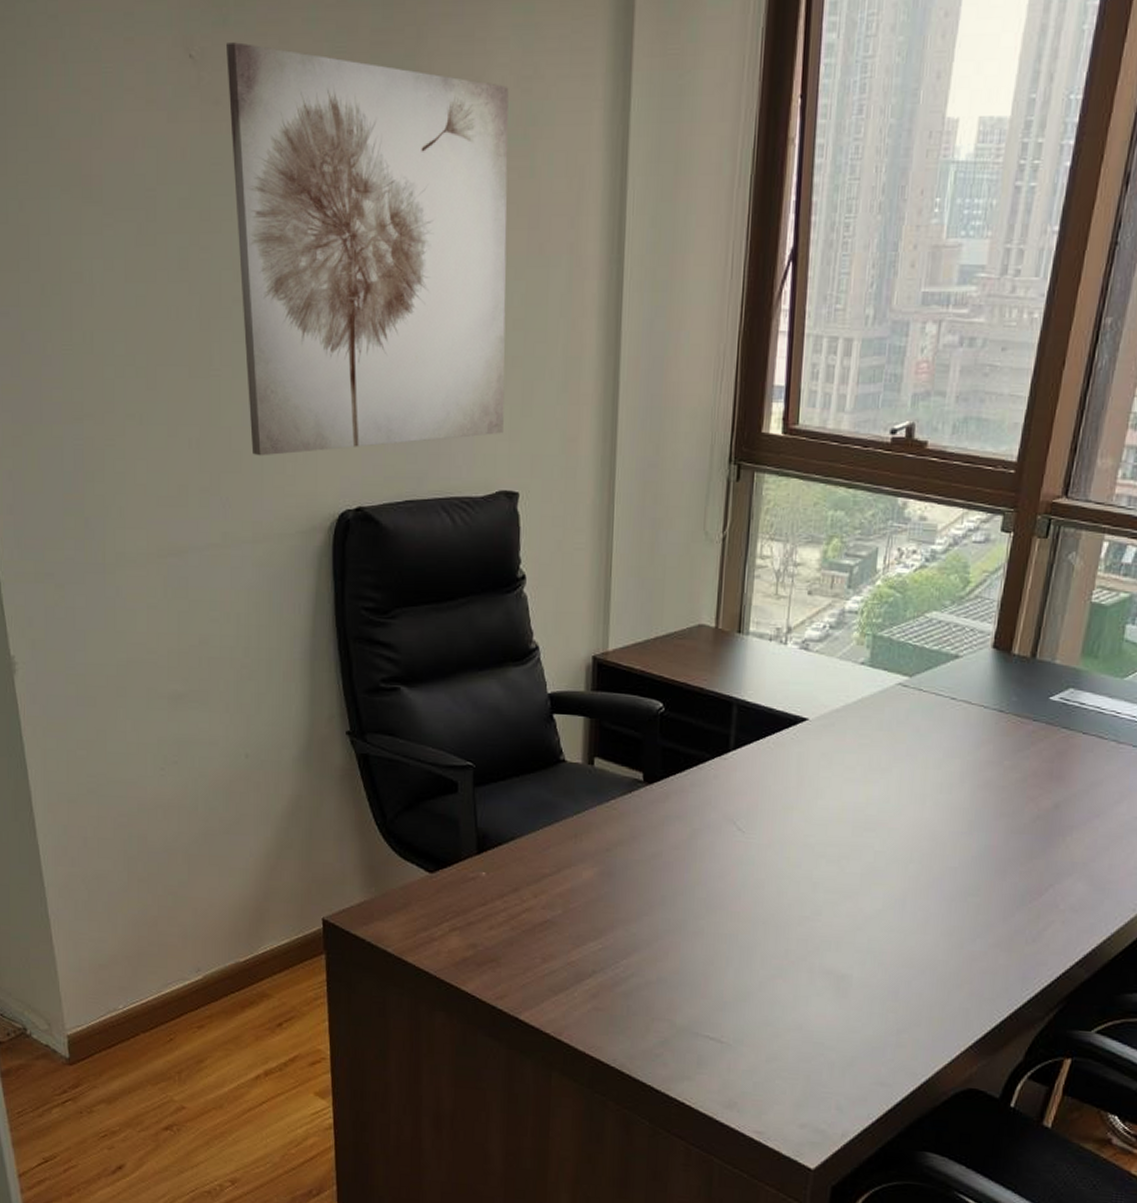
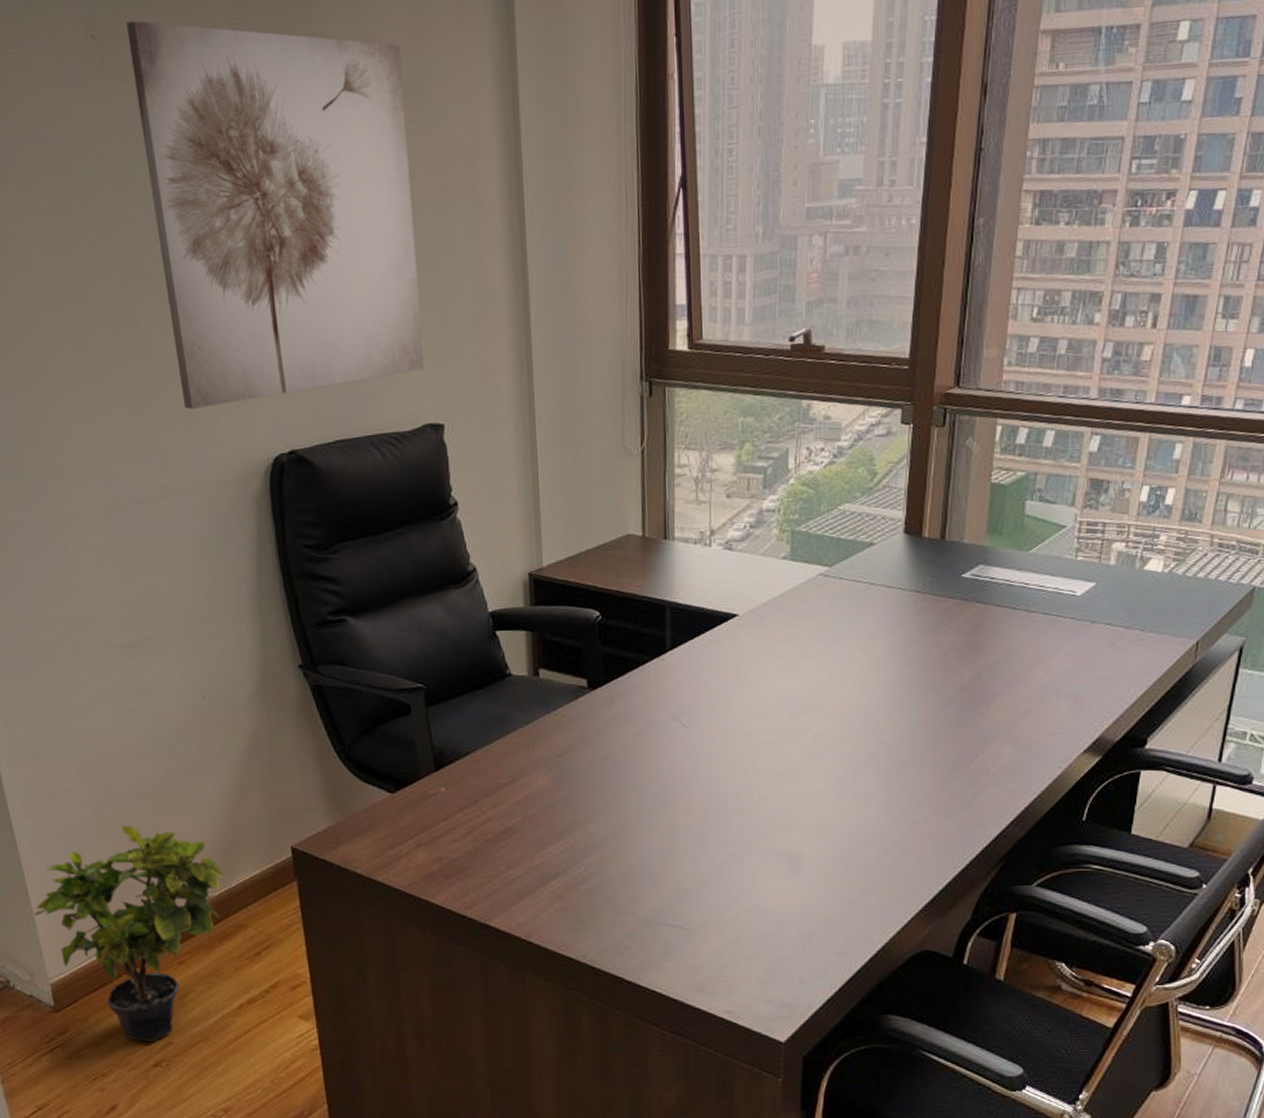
potted plant: none [57,881,251,1104] -> present [34,825,224,1042]

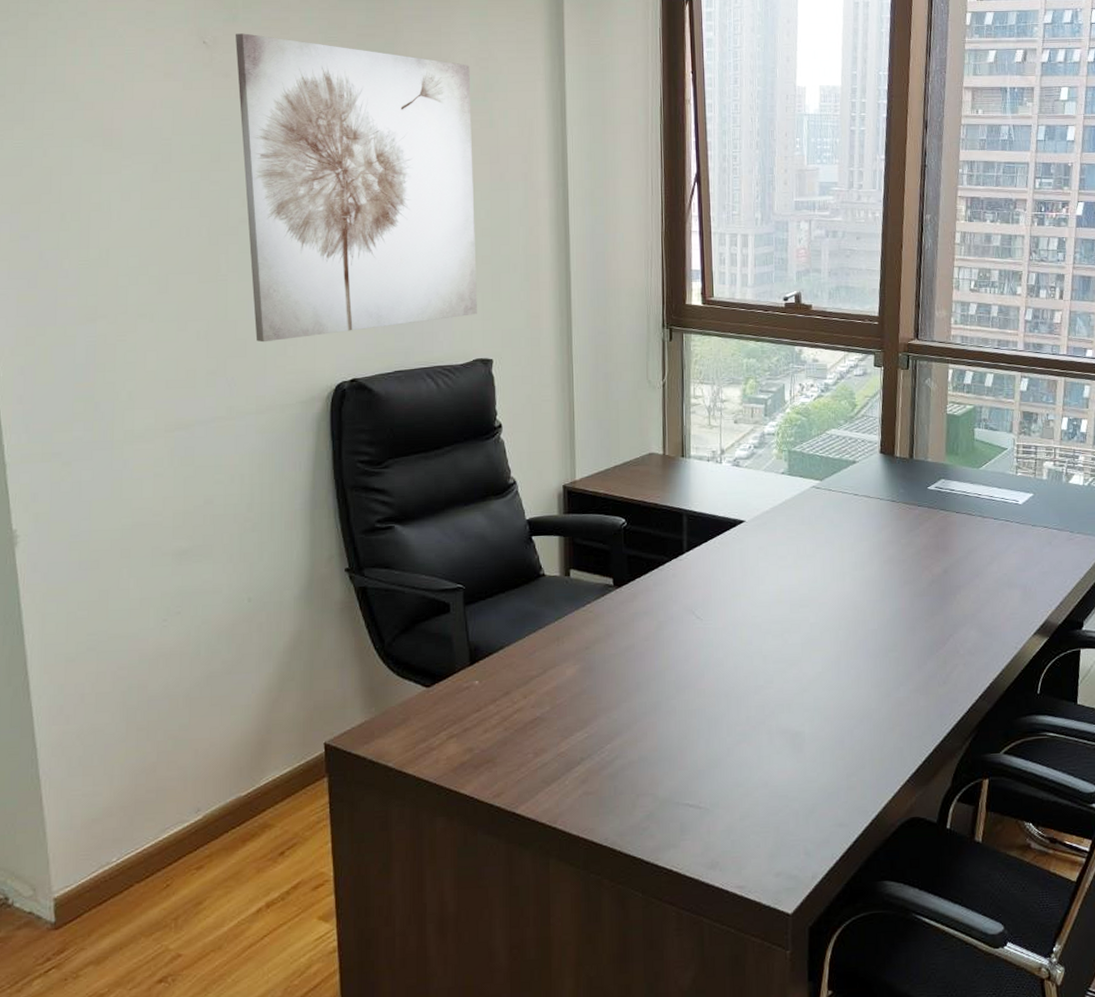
potted plant: present [34,825,224,1042] -> none [46,727,253,956]

